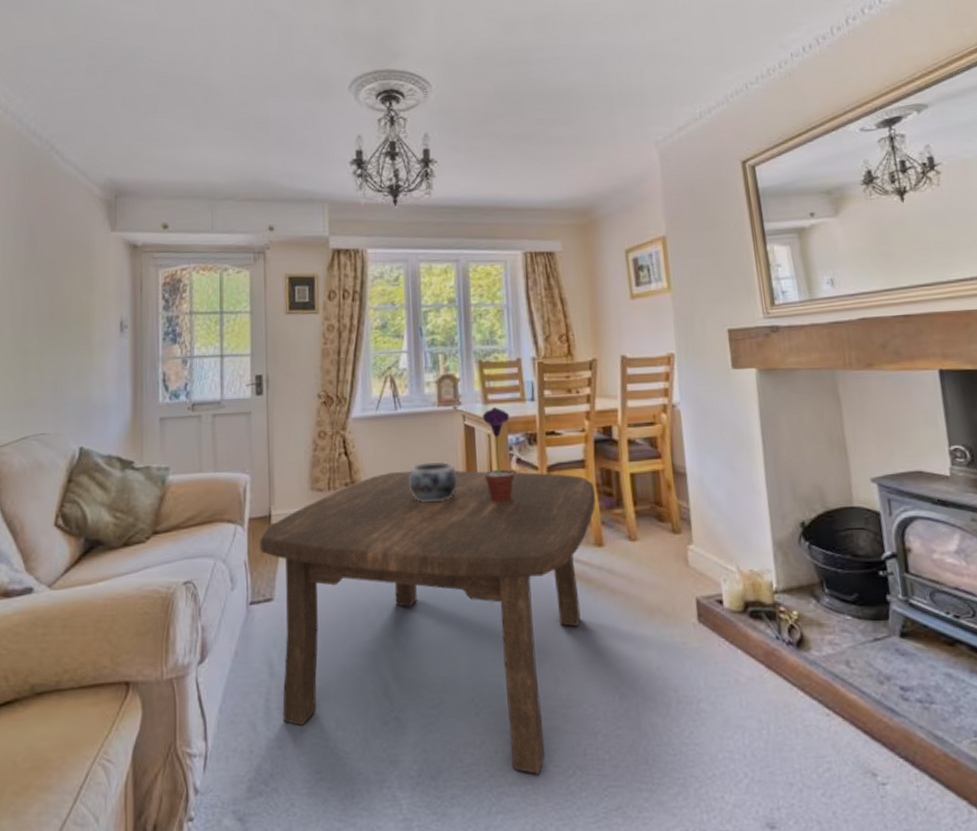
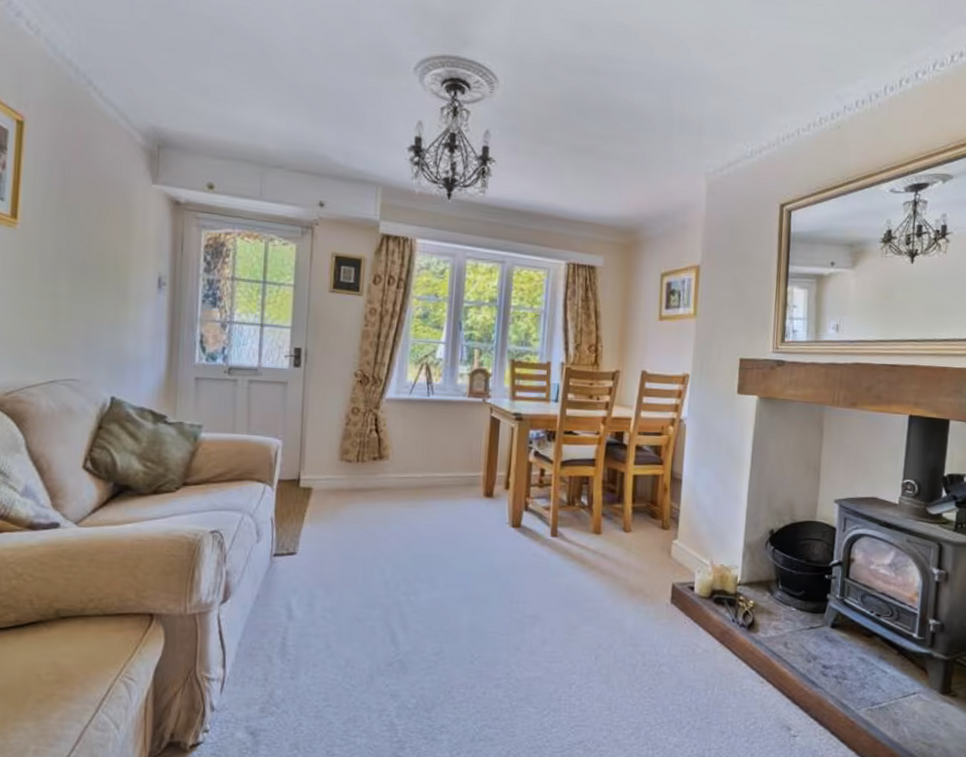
coffee table: present [260,470,596,774] -> none [287,451,601,713]
decorative bowl: present [408,461,459,503] -> none [432,446,480,483]
potted flower: present [482,407,514,502] -> none [503,404,534,488]

